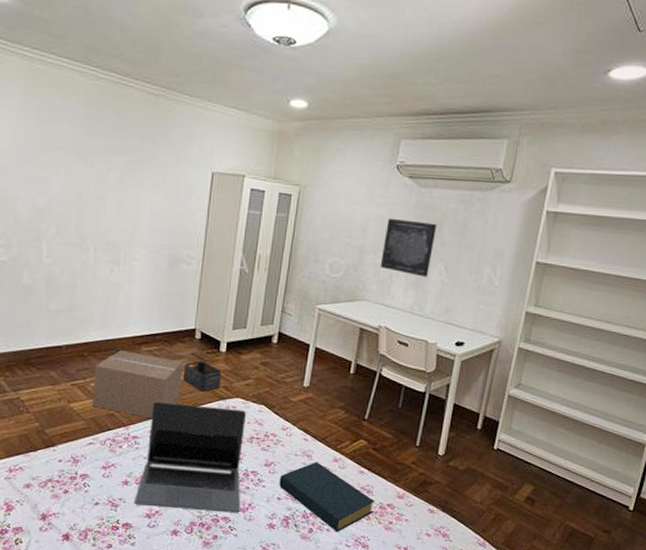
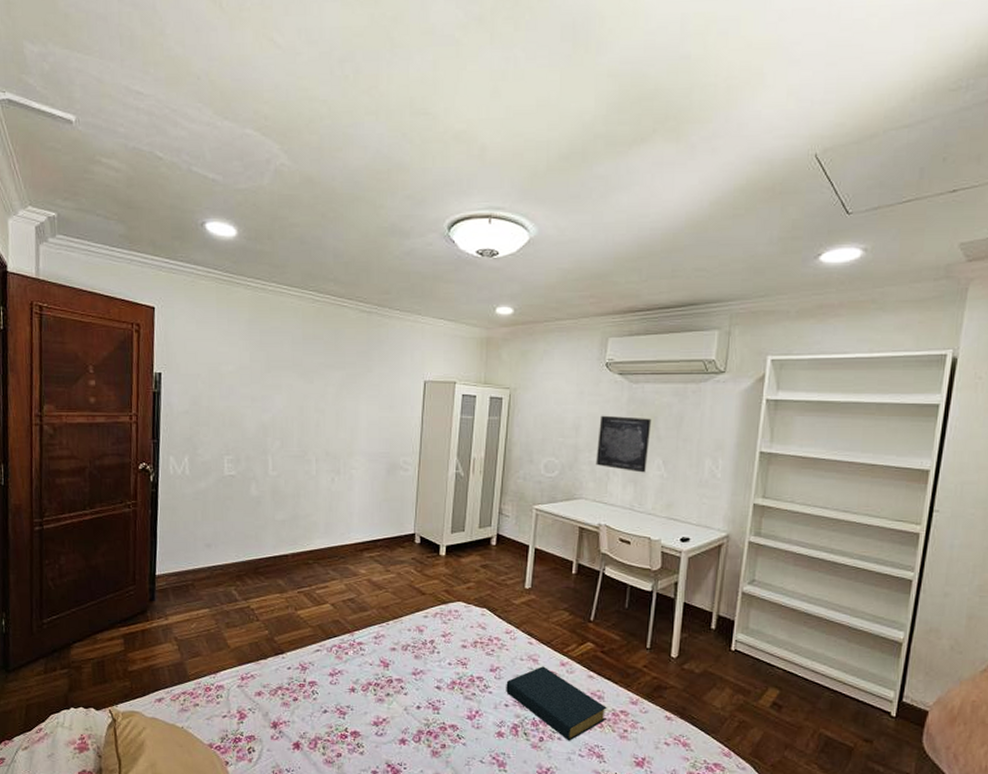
cardboard box: present [92,351,184,419] -> none [318,557,405,624]
laptop: present [135,401,247,513] -> none [362,607,470,721]
storage bin: present [183,361,221,392] -> none [405,565,442,596]

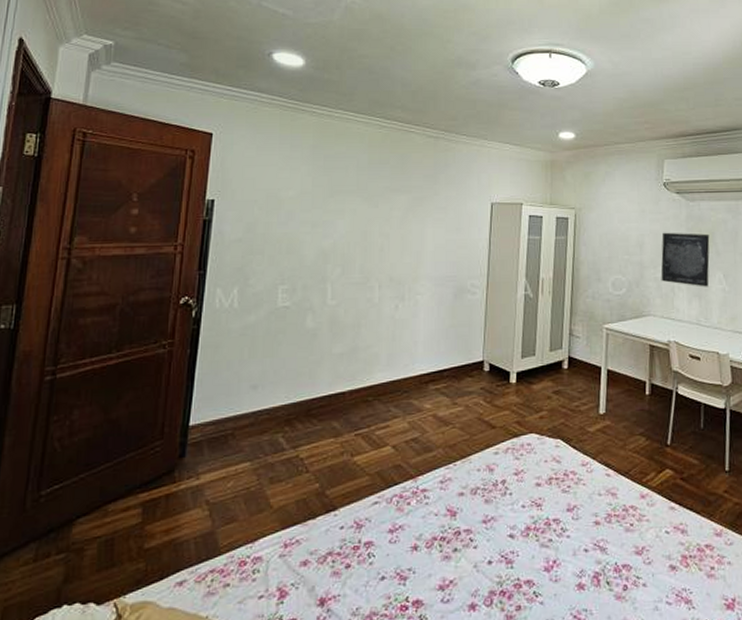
hardback book: present [506,666,607,741] -> none [584,500,692,587]

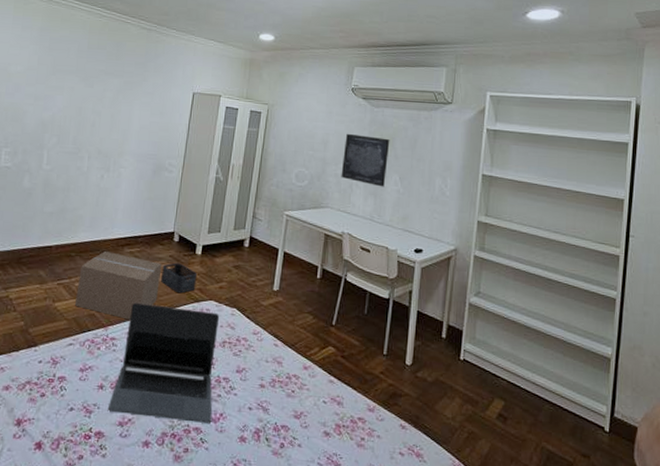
cardboard box: none [378,391,473,467] -> present [75,251,162,320]
laptop: none [426,445,545,576] -> present [108,302,220,423]
storage bin: none [473,395,513,430] -> present [161,263,197,294]

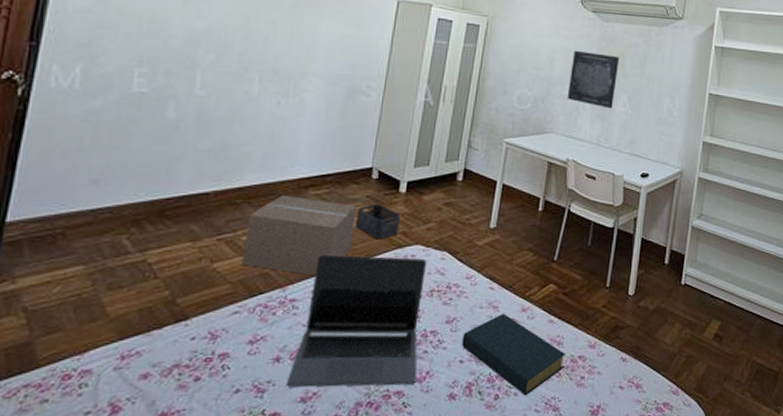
hardback book: none [250,369,345,449] -> present [462,313,566,396]

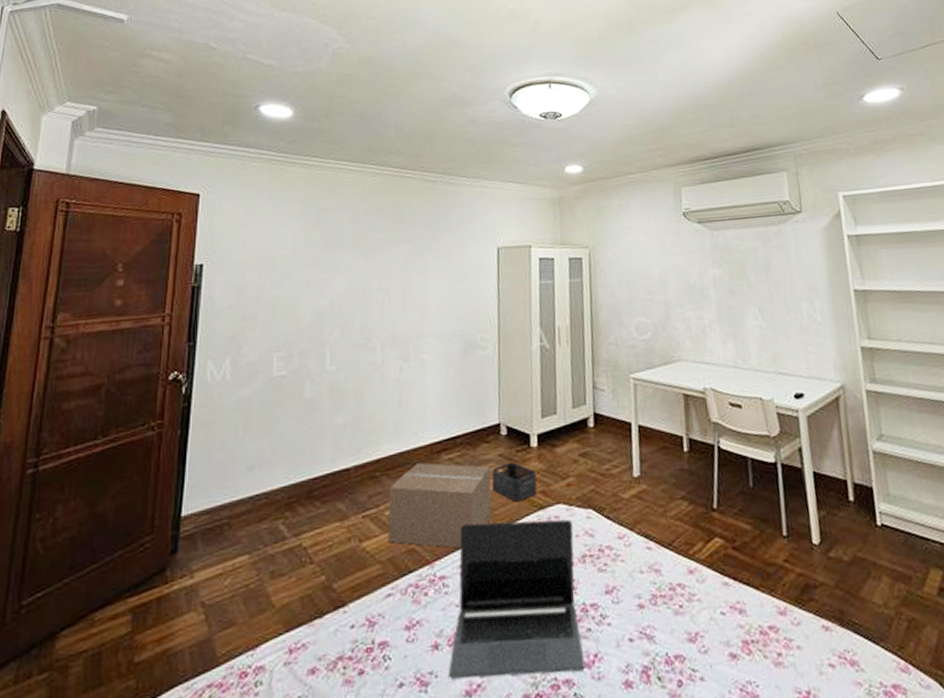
hardback book: present [462,313,566,396] -> none [626,578,754,681]
wall art: present [567,50,620,109] -> none [686,265,743,325]

